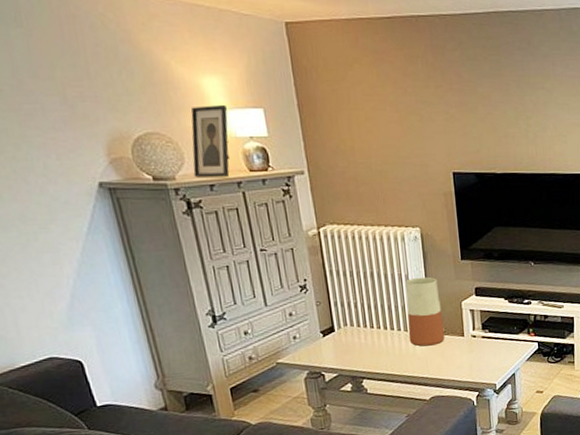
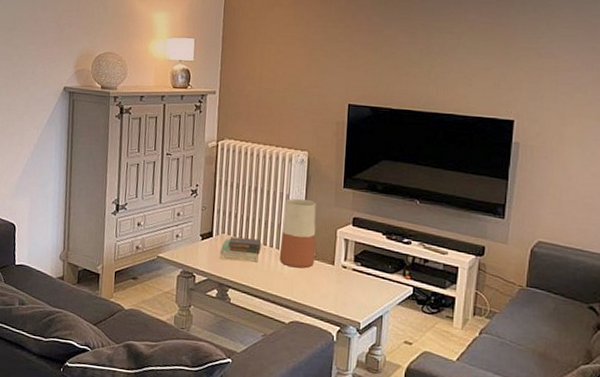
picture frame: present [190,105,231,178] -> none [131,34,167,92]
books: none [346,325,390,353] -> present [219,237,262,262]

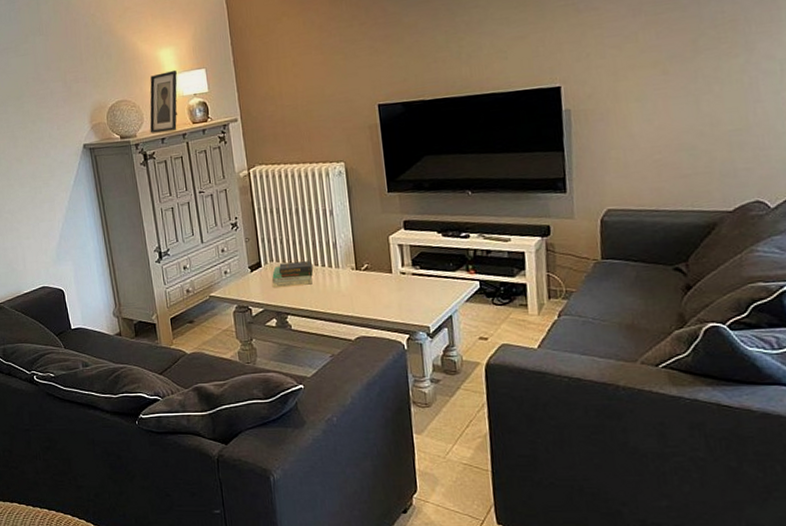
picture frame: none [131,34,167,92] -> present [150,70,178,134]
vase: present [279,198,317,269] -> none [329,211,372,283]

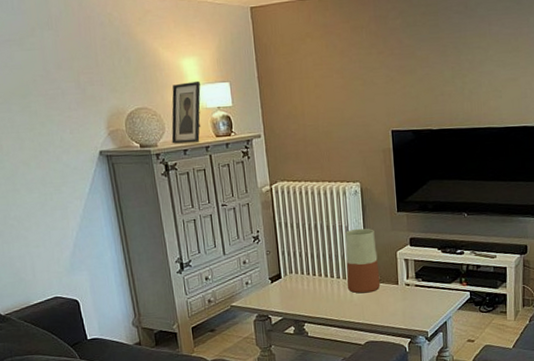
books: present [271,261,314,289] -> none [290,273,330,299]
vase: none [329,211,372,283] -> present [345,228,381,294]

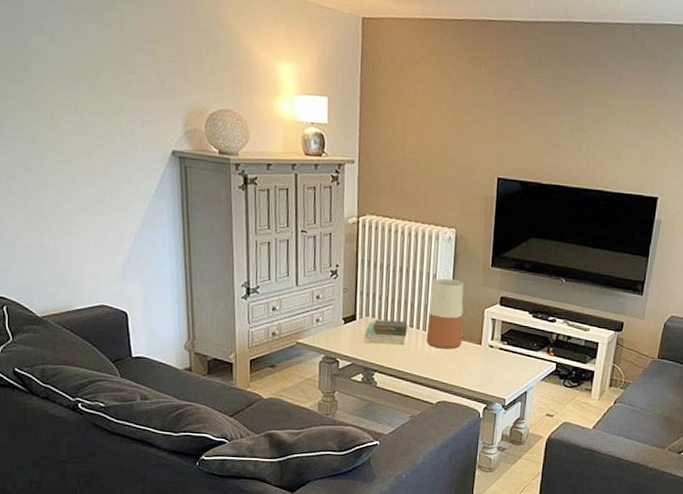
picture frame: present [171,82,201,144] -> none [255,89,295,159]
books: none [290,273,330,299] -> present [364,319,408,345]

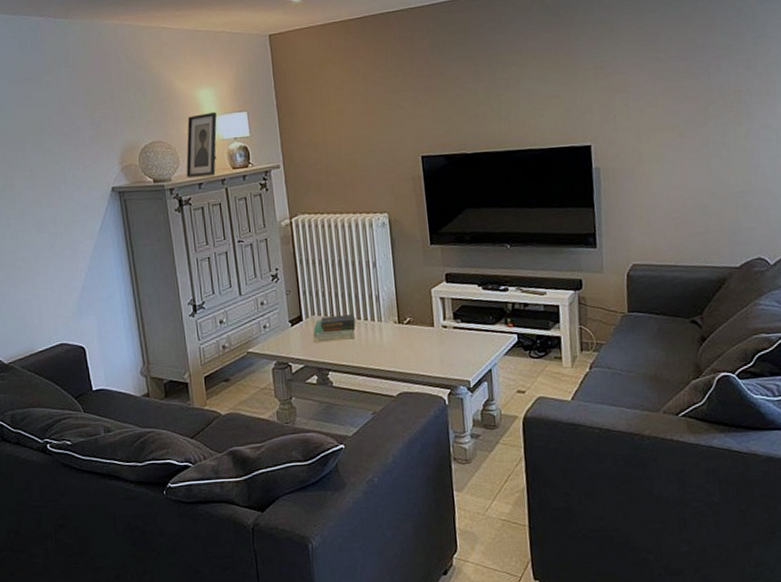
picture frame: none [255,89,295,159] -> present [186,112,217,178]
vase: present [426,278,464,349] -> none [372,263,414,337]

